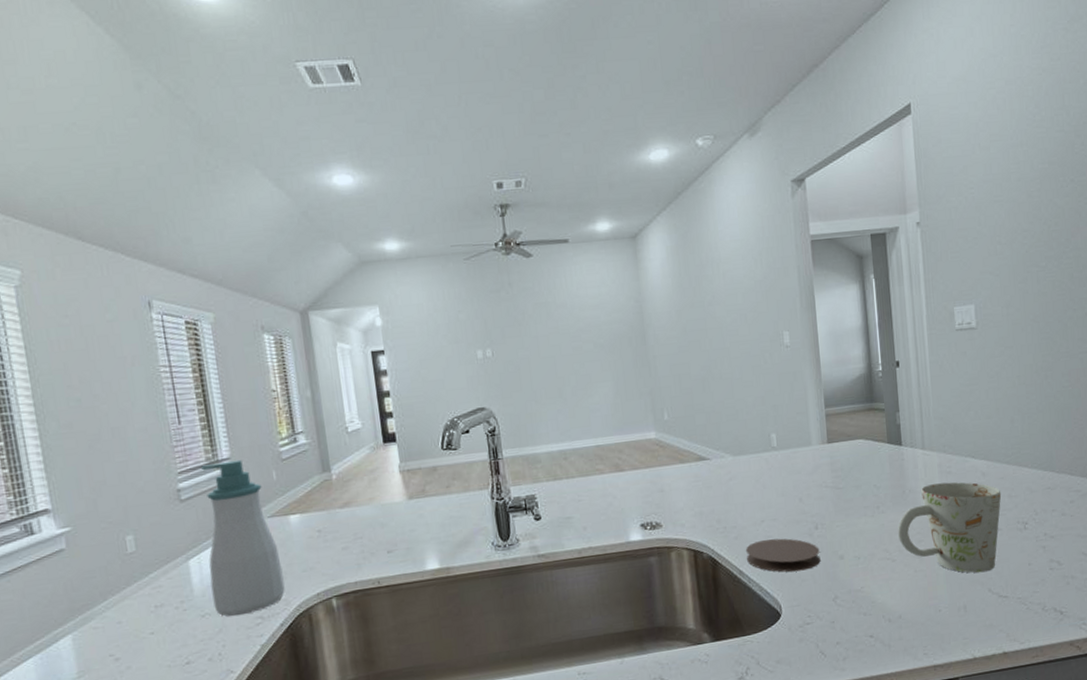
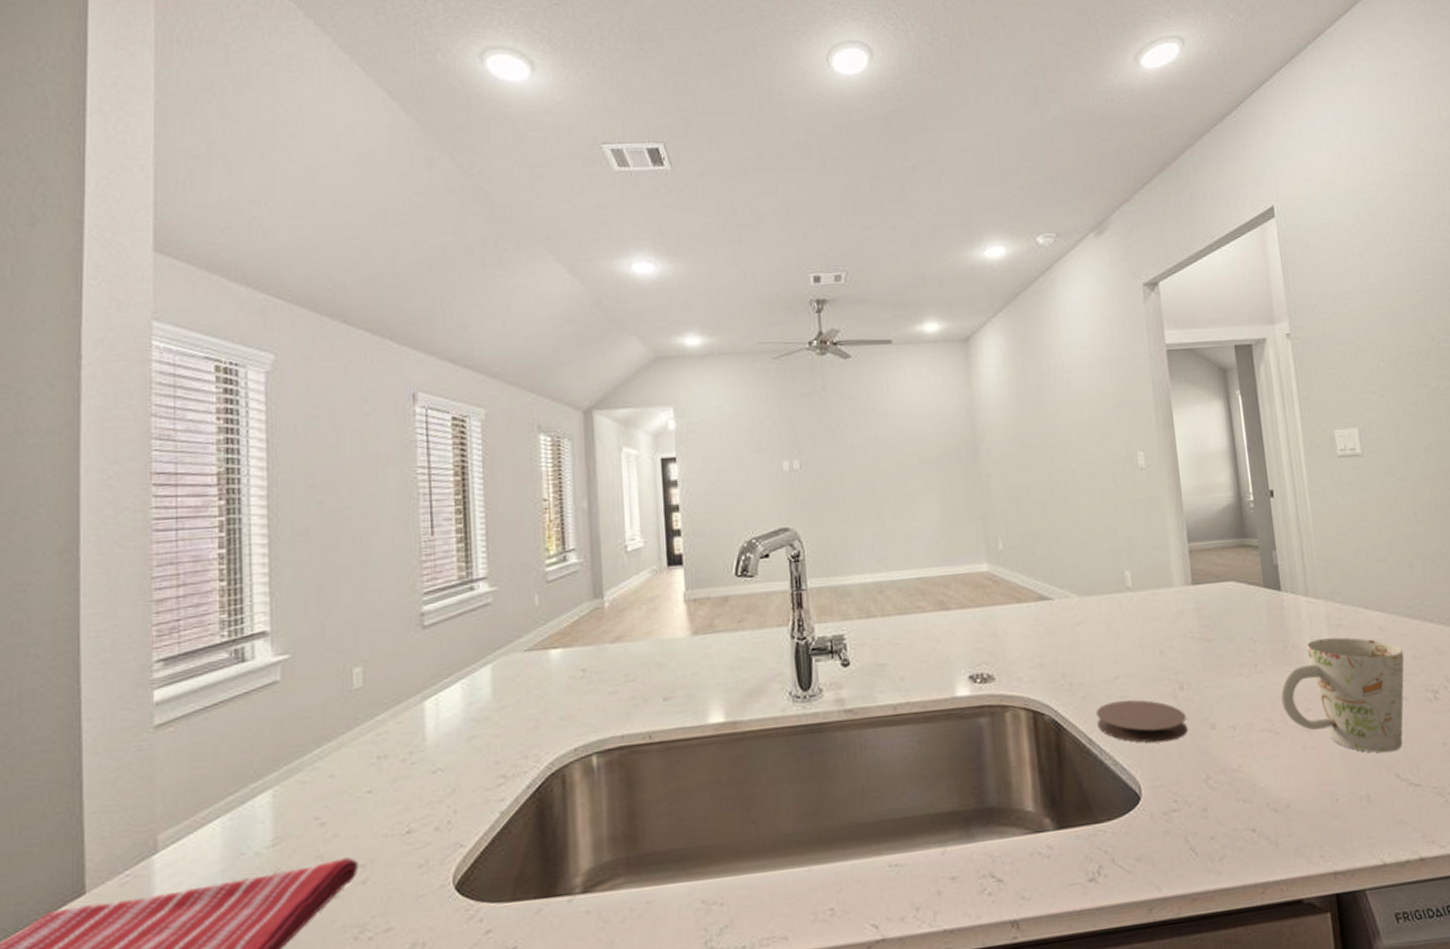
soap bottle: present [201,459,285,617] -> none [447,580,536,774]

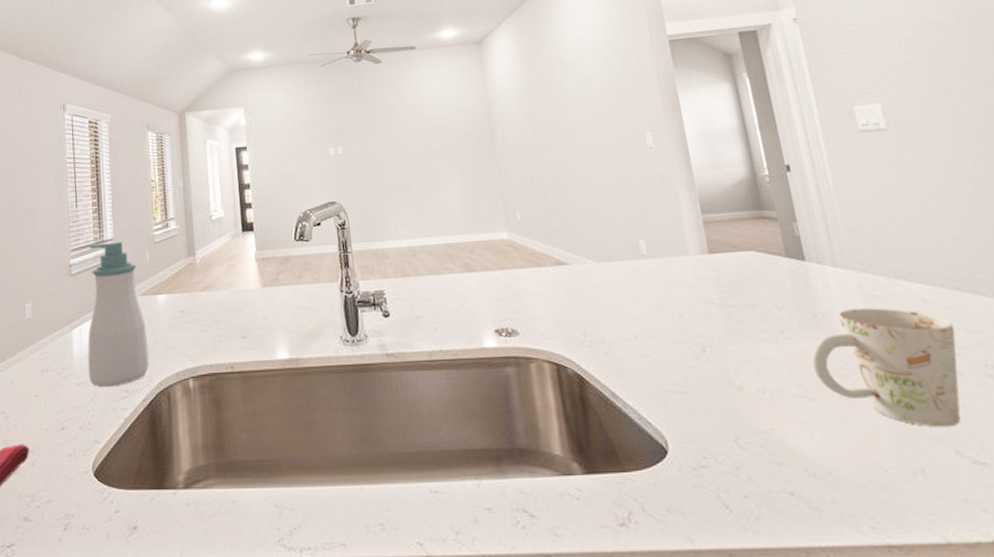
soap bottle: none [447,580,536,774] -> present [88,241,149,388]
coaster: present [1095,699,1188,743] -> none [617,359,713,401]

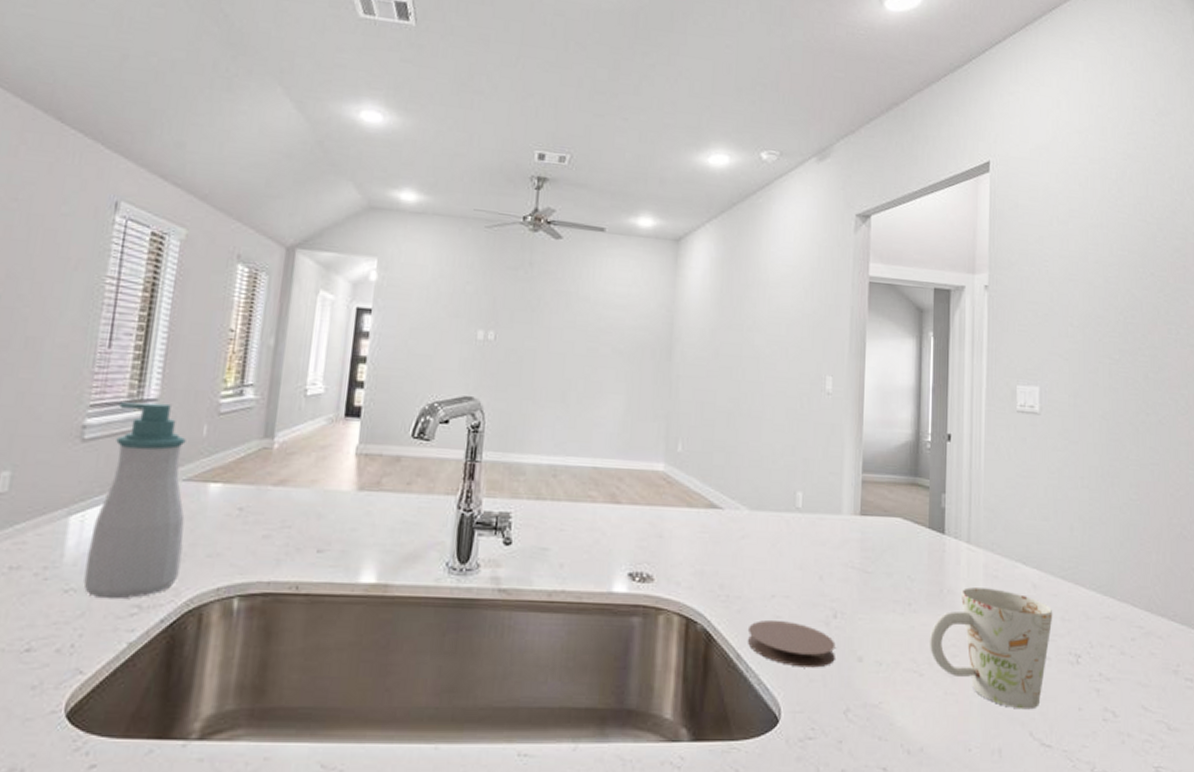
coaster: none [617,359,713,401] -> present [747,620,836,668]

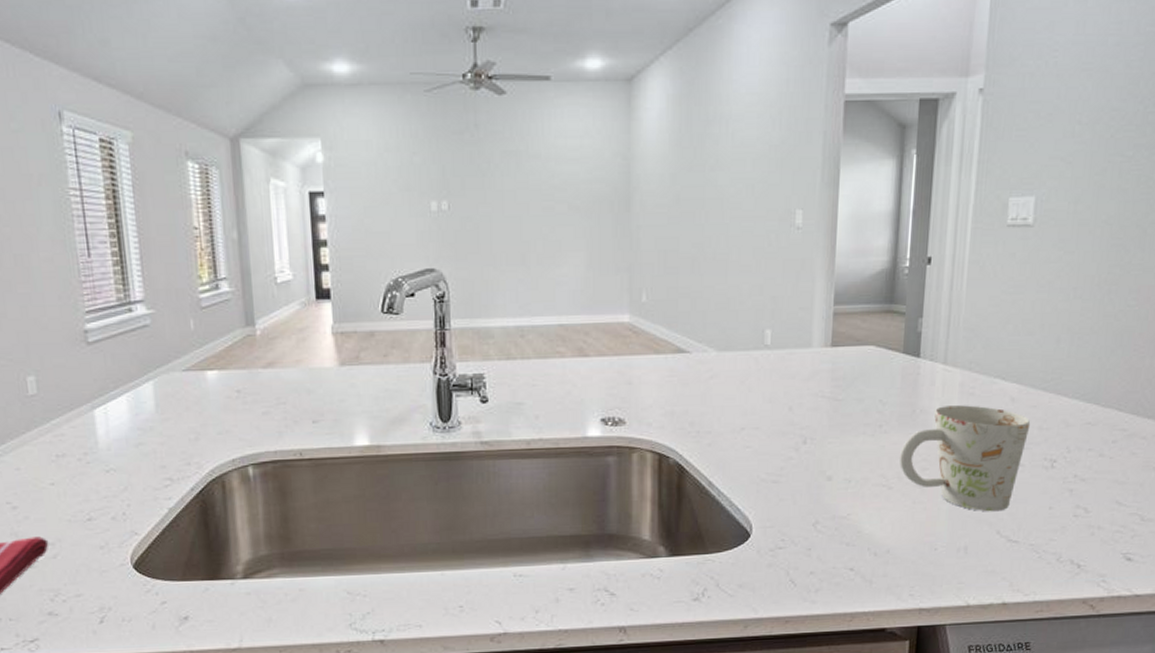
soap bottle: present [83,402,186,600] -> none [111,303,198,475]
coaster: present [747,620,836,668] -> none [718,450,805,489]

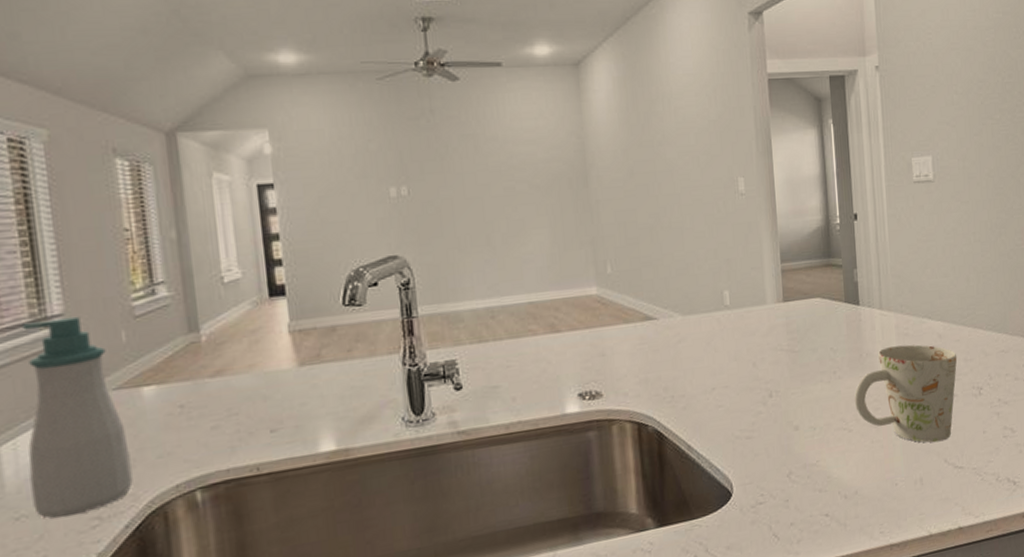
soap bottle: none [111,303,198,475] -> present [22,316,133,519]

